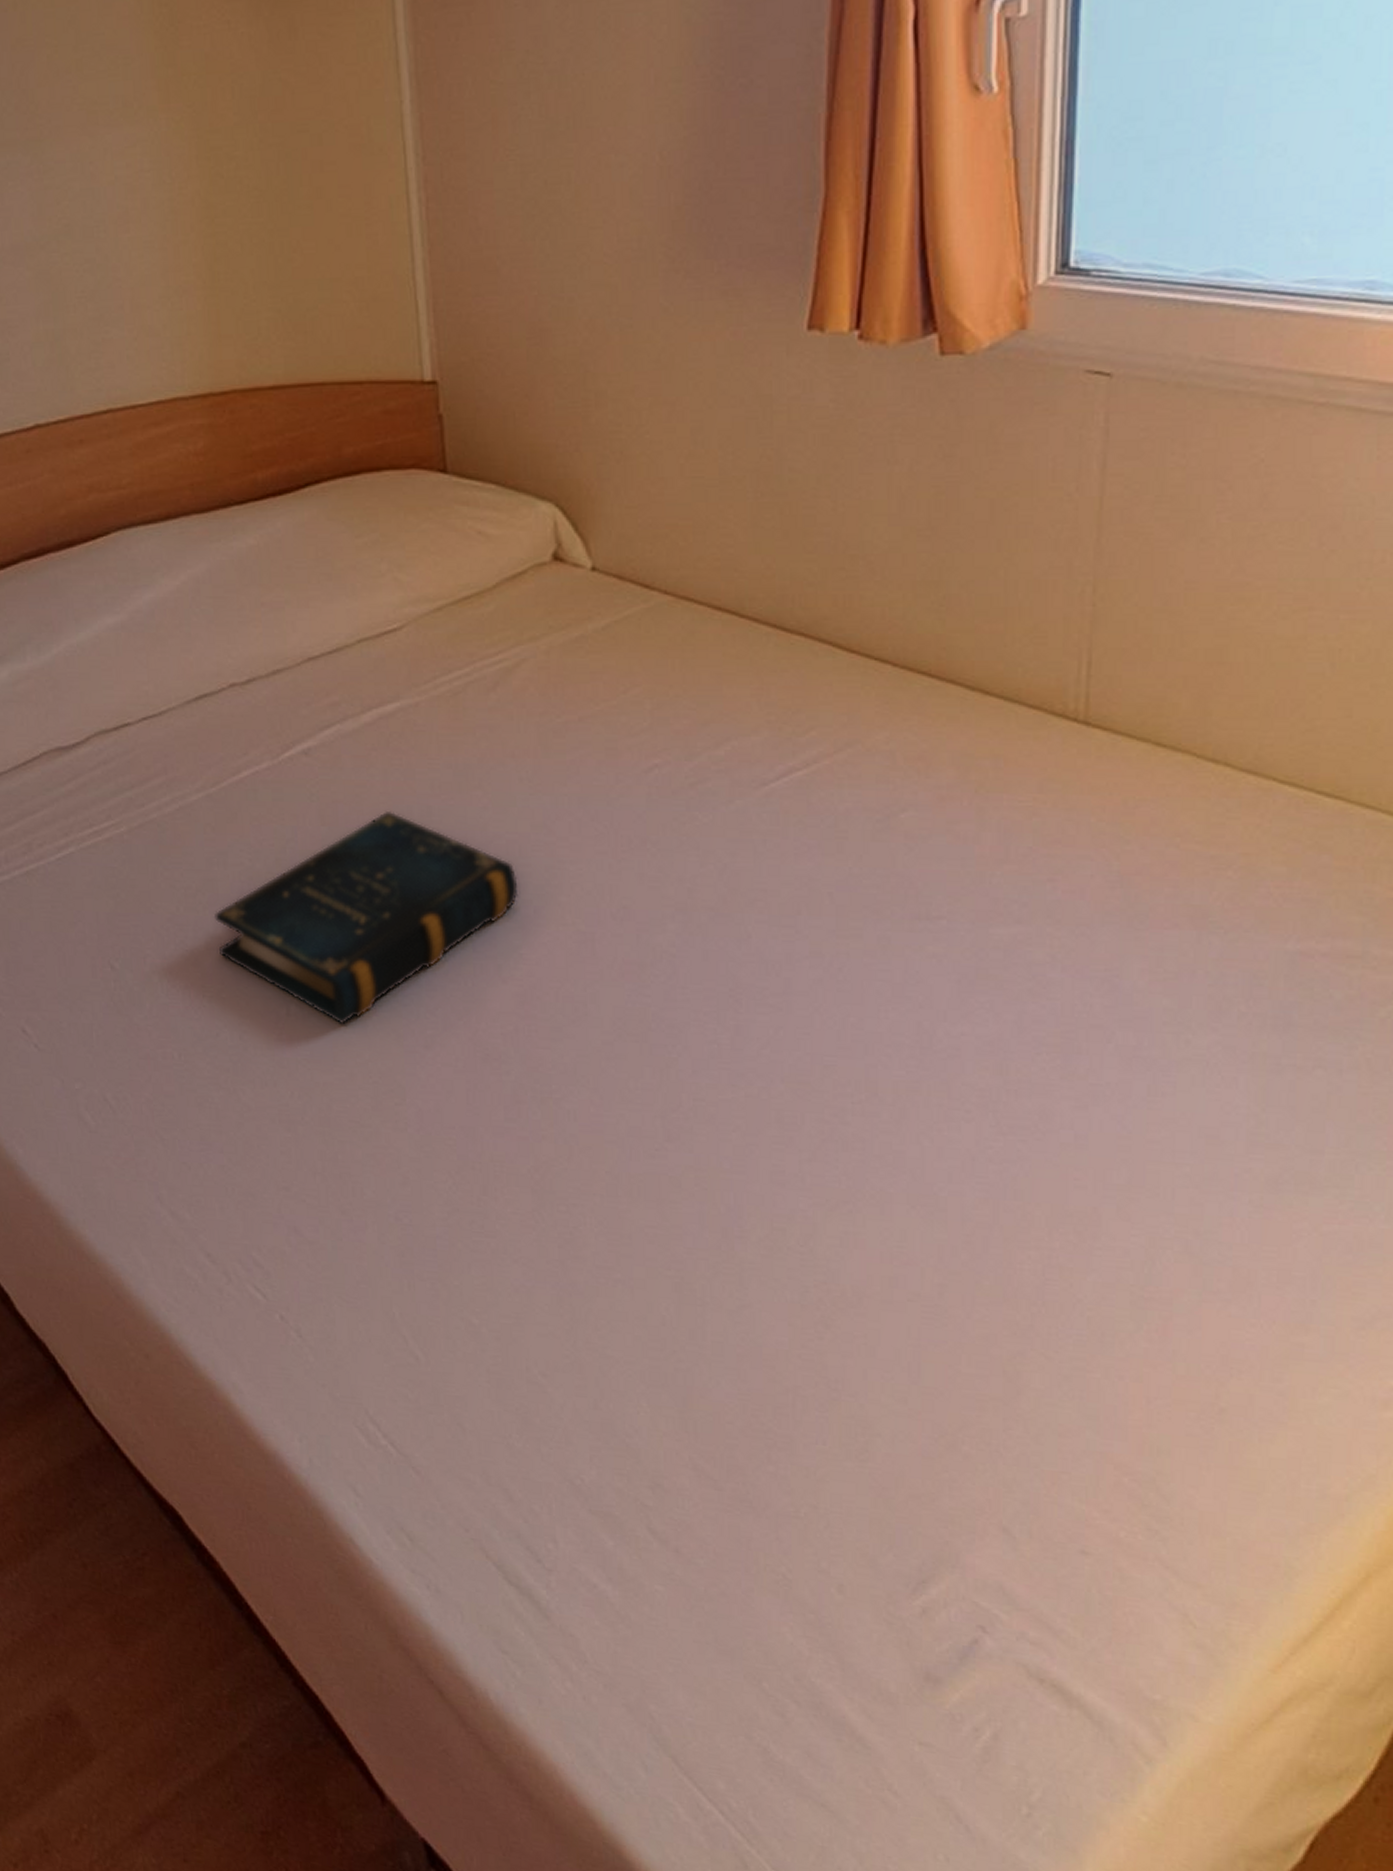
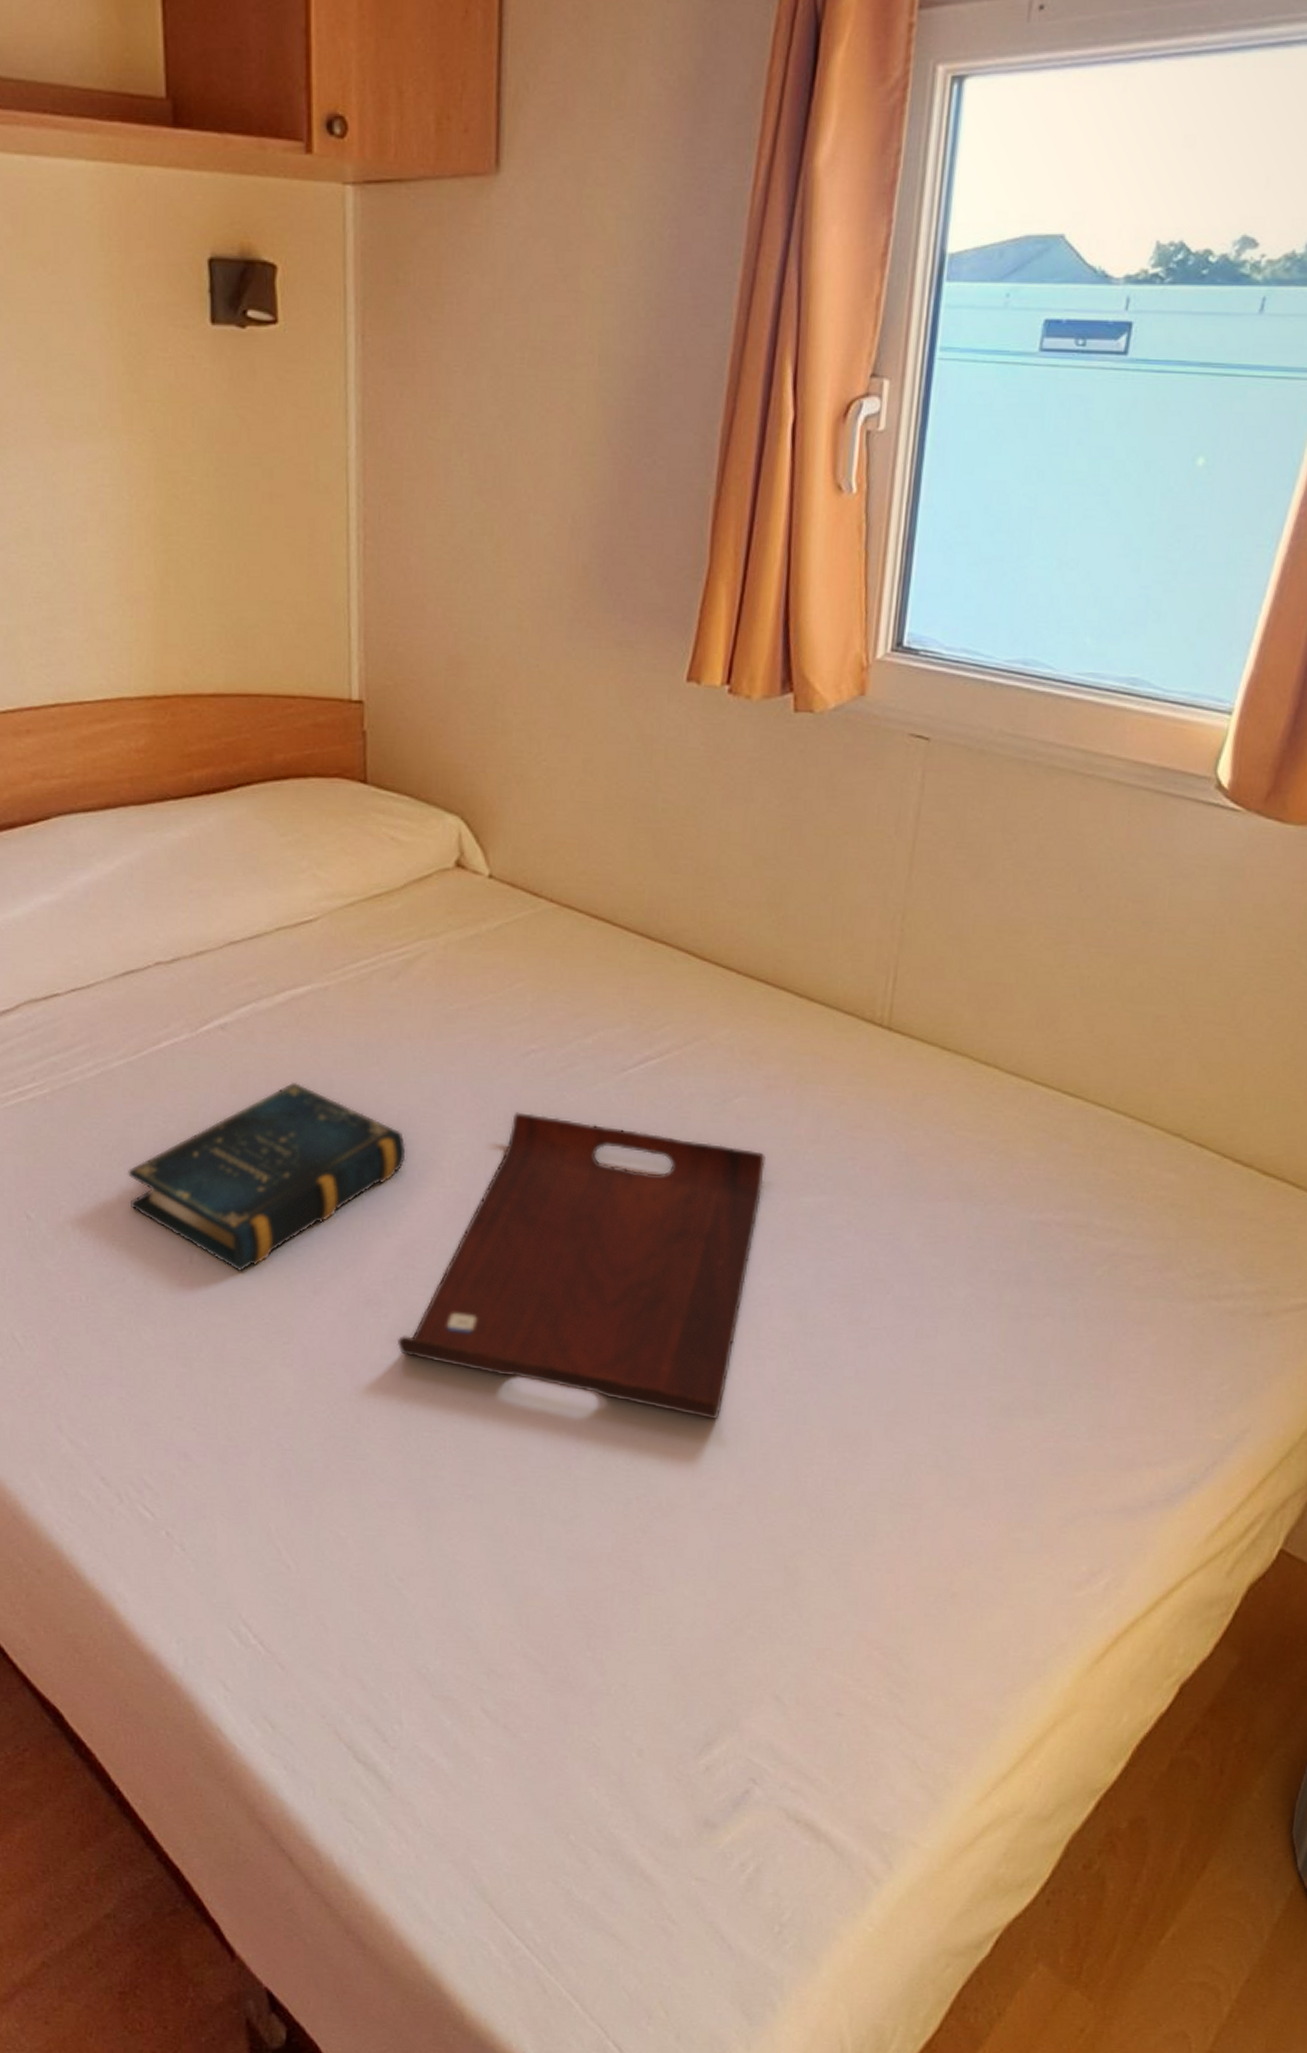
serving tray: none [522,837,943,1194] -> present [396,1112,765,1420]

